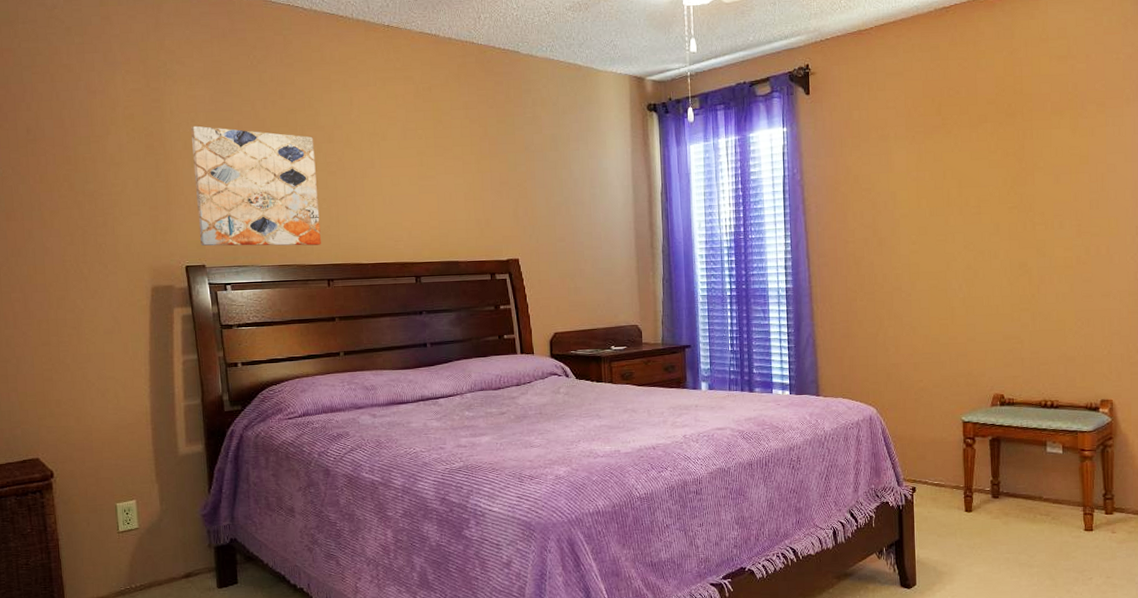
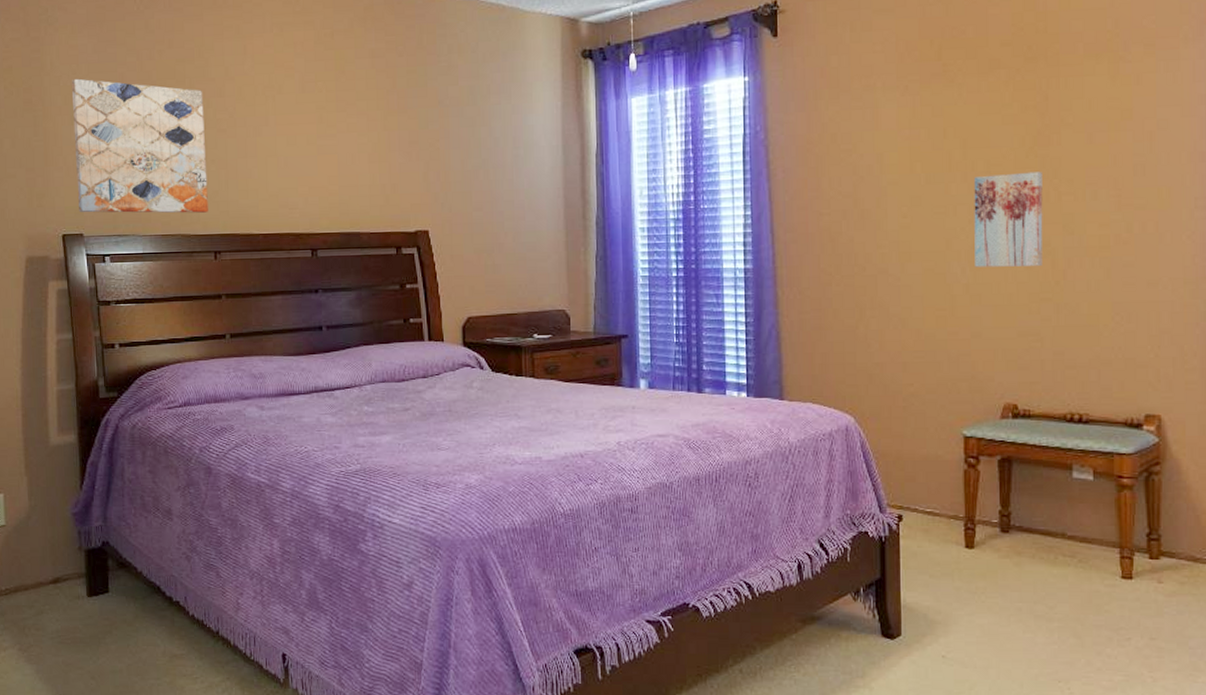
wall art: none [967,206,1022,284] -> present [973,172,1043,267]

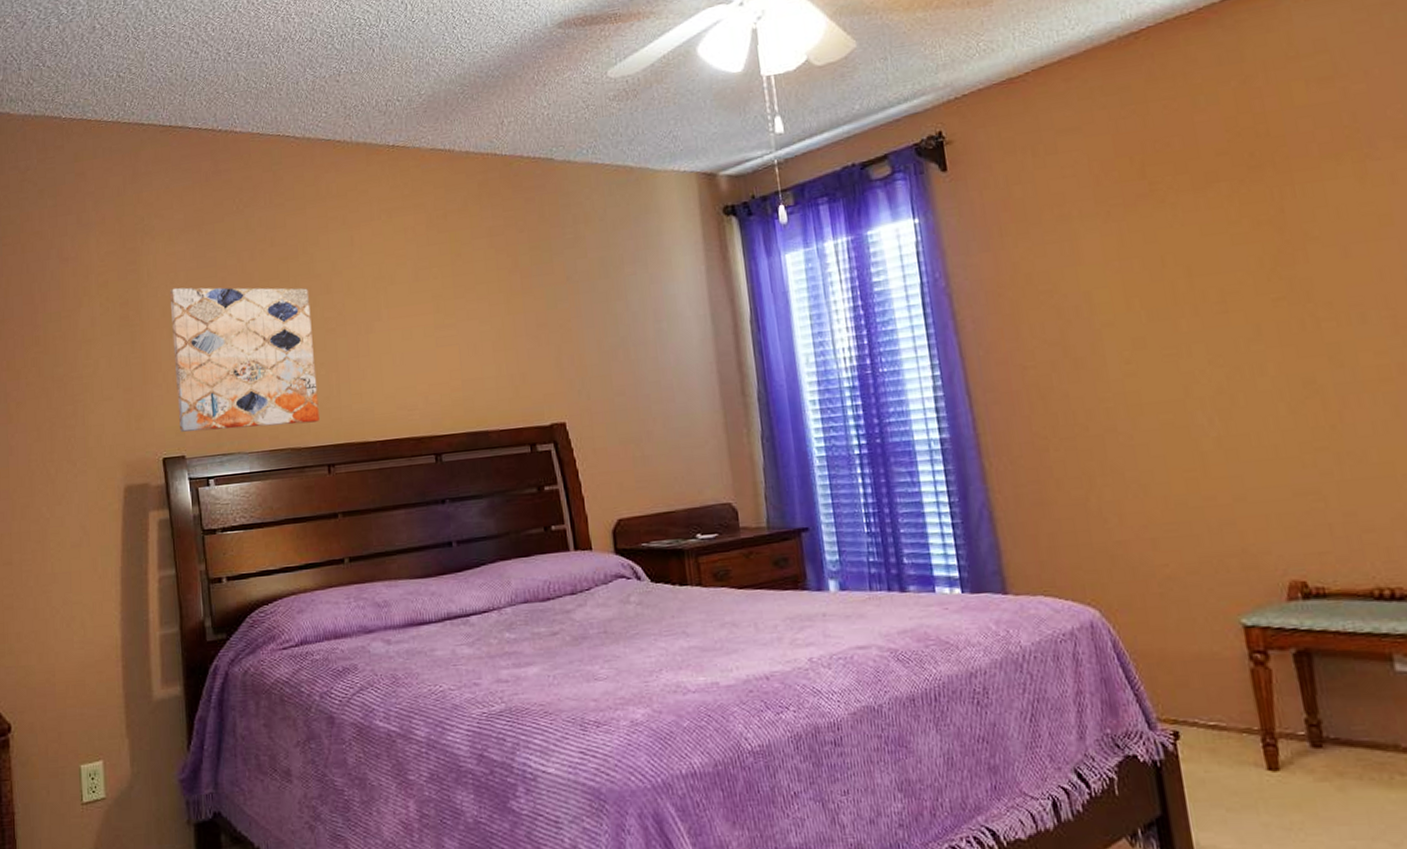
wall art: present [973,172,1043,267] -> none [1206,296,1310,416]

